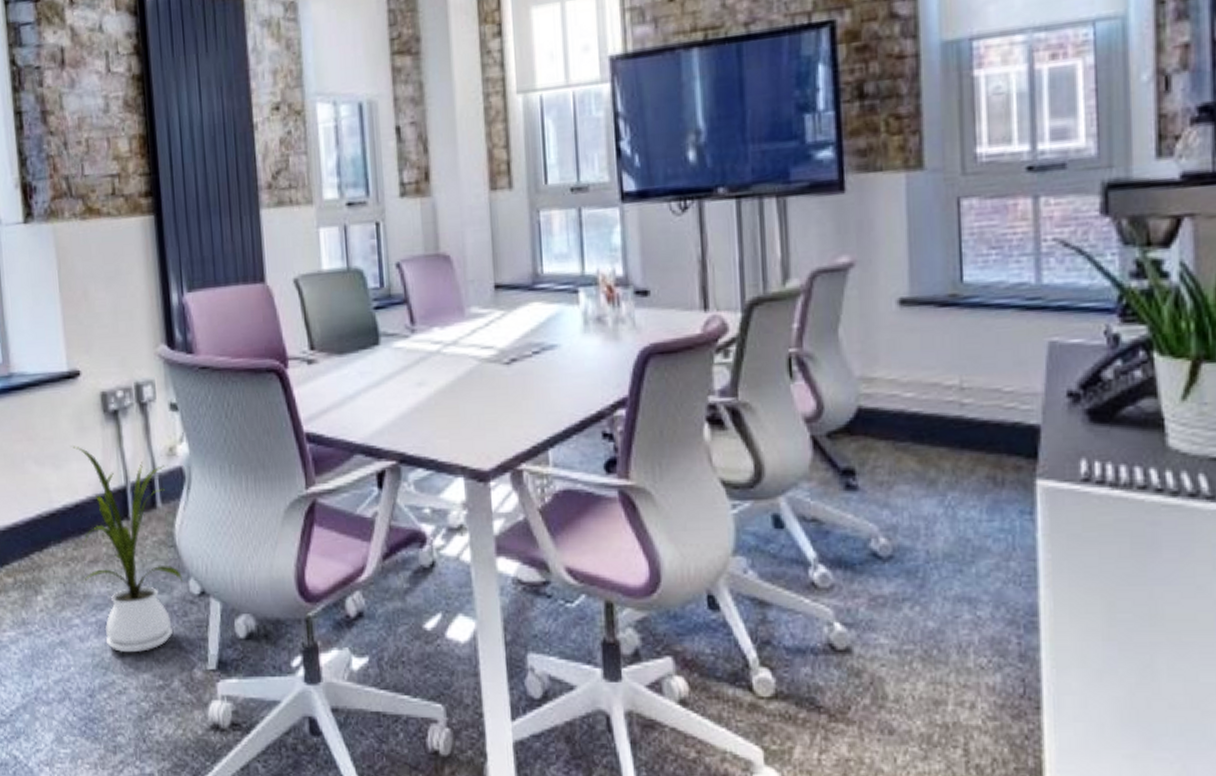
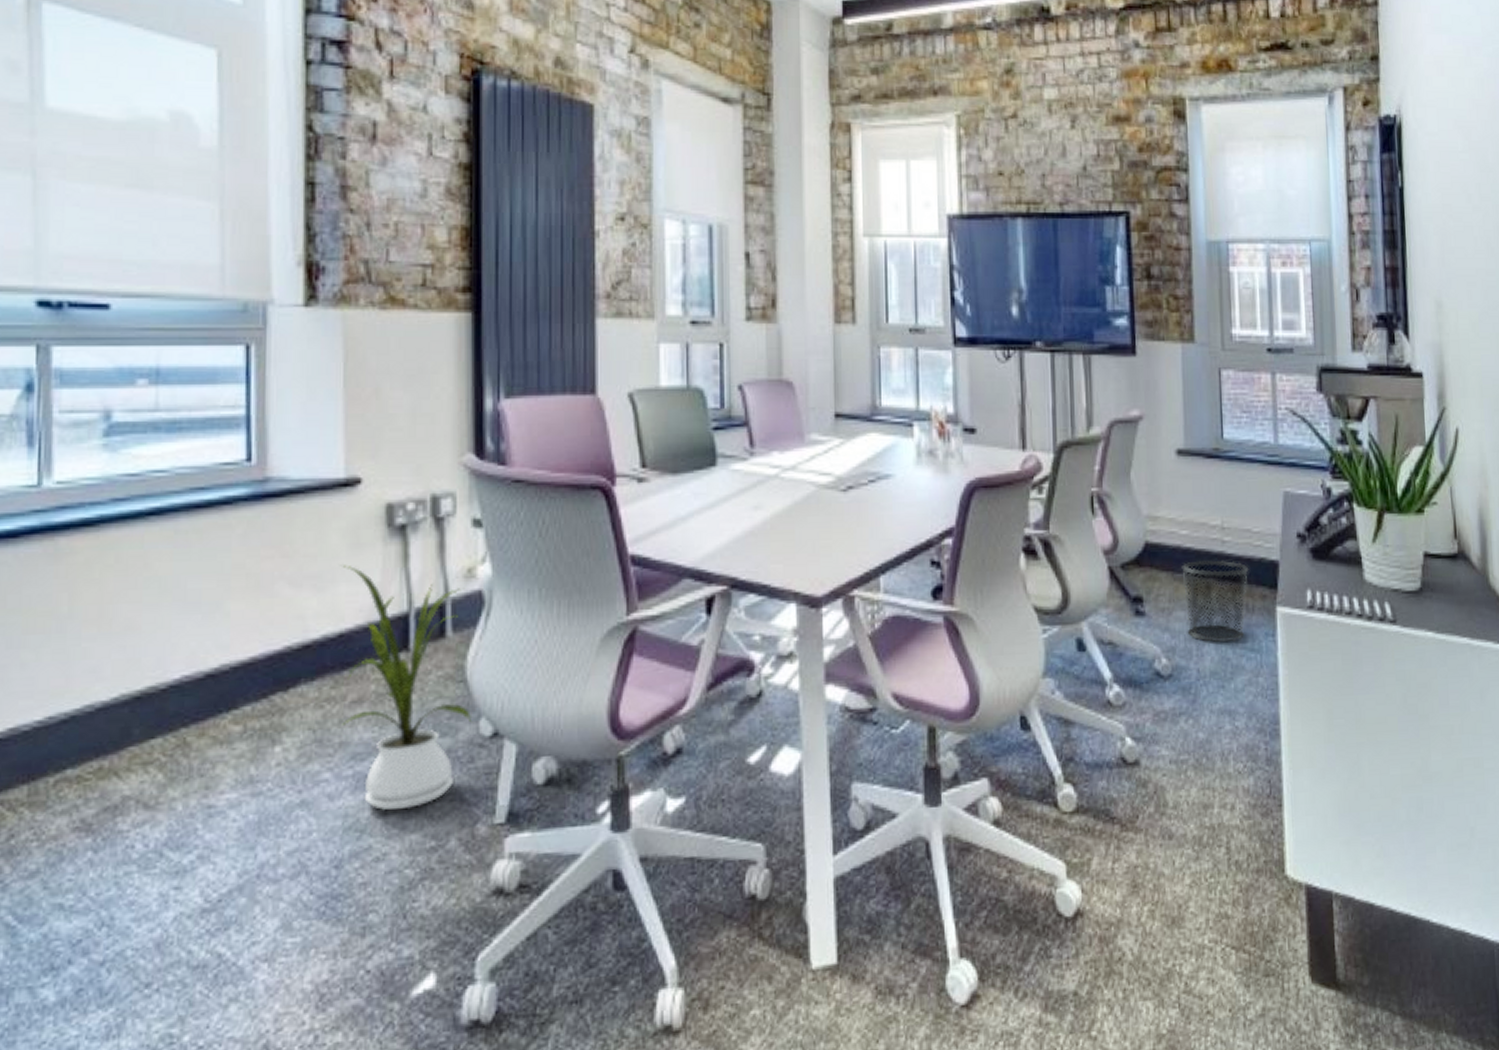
waste bin: none [905,425,998,521] -> present [1181,560,1249,643]

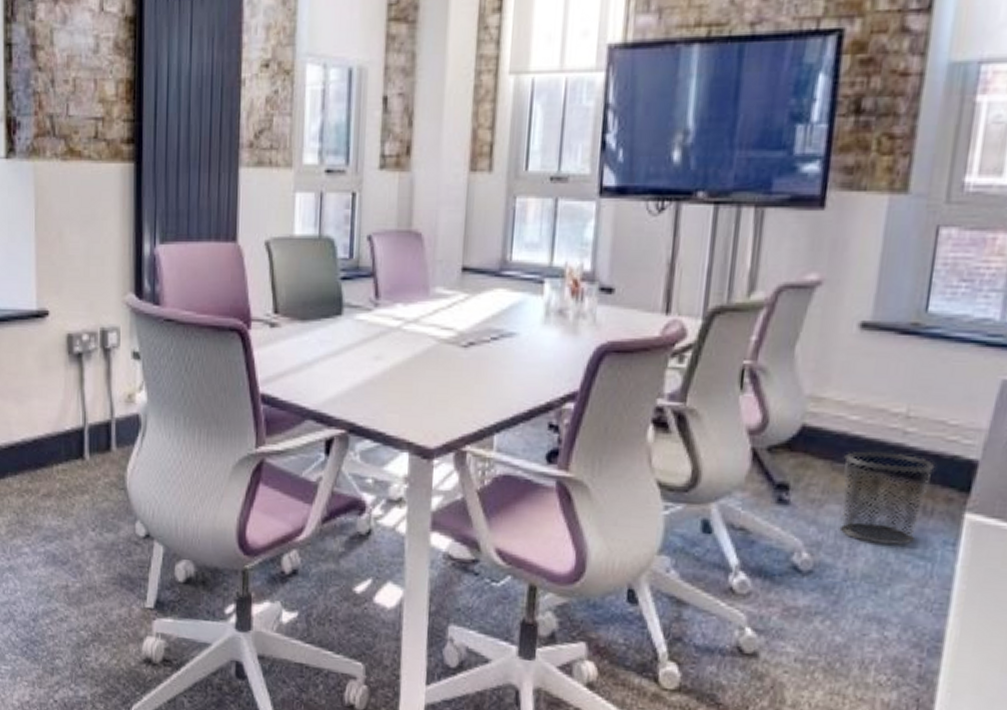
house plant: present [340,564,473,811] -> none [34,383,130,585]

